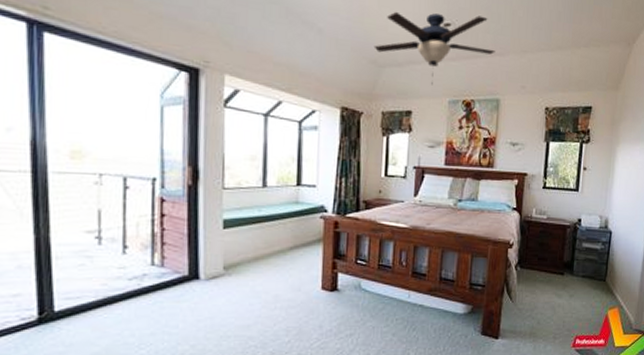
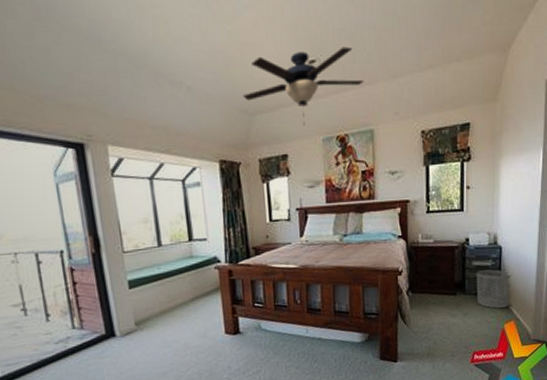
waste bin: none [584,253,619,293] -> present [476,269,512,309]

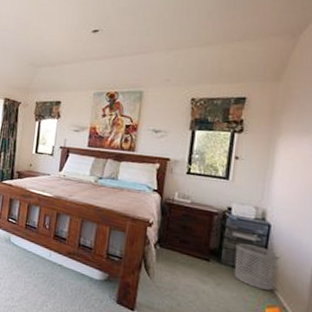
ceiling fan: present [242,47,364,126] -> none [32,21,140,80]

